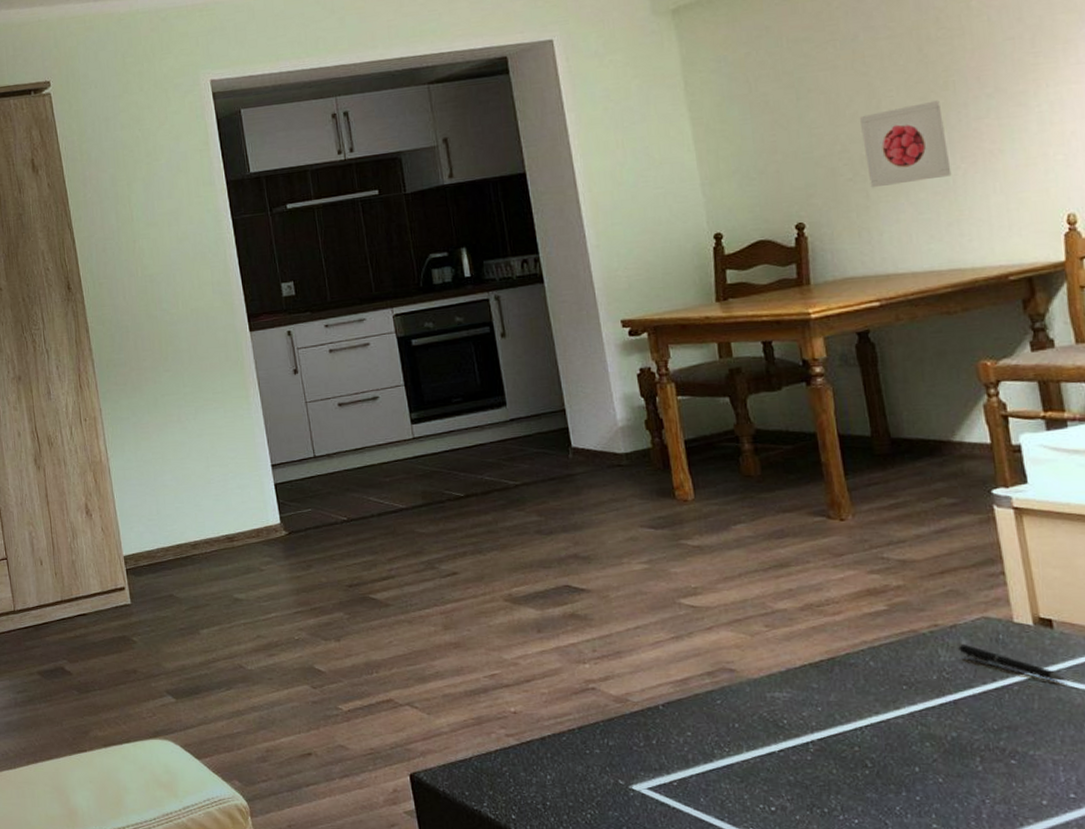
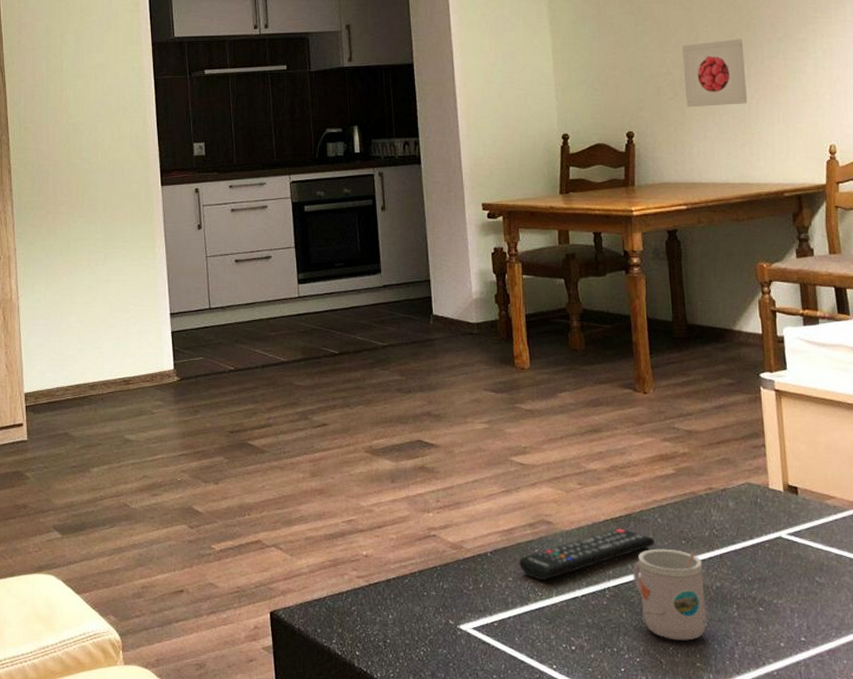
remote control: none [697,674,868,735] -> present [518,528,655,581]
mug: none [841,695,942,799] -> present [633,548,707,641]
pen: present [957,643,1066,681] -> none [725,505,804,540]

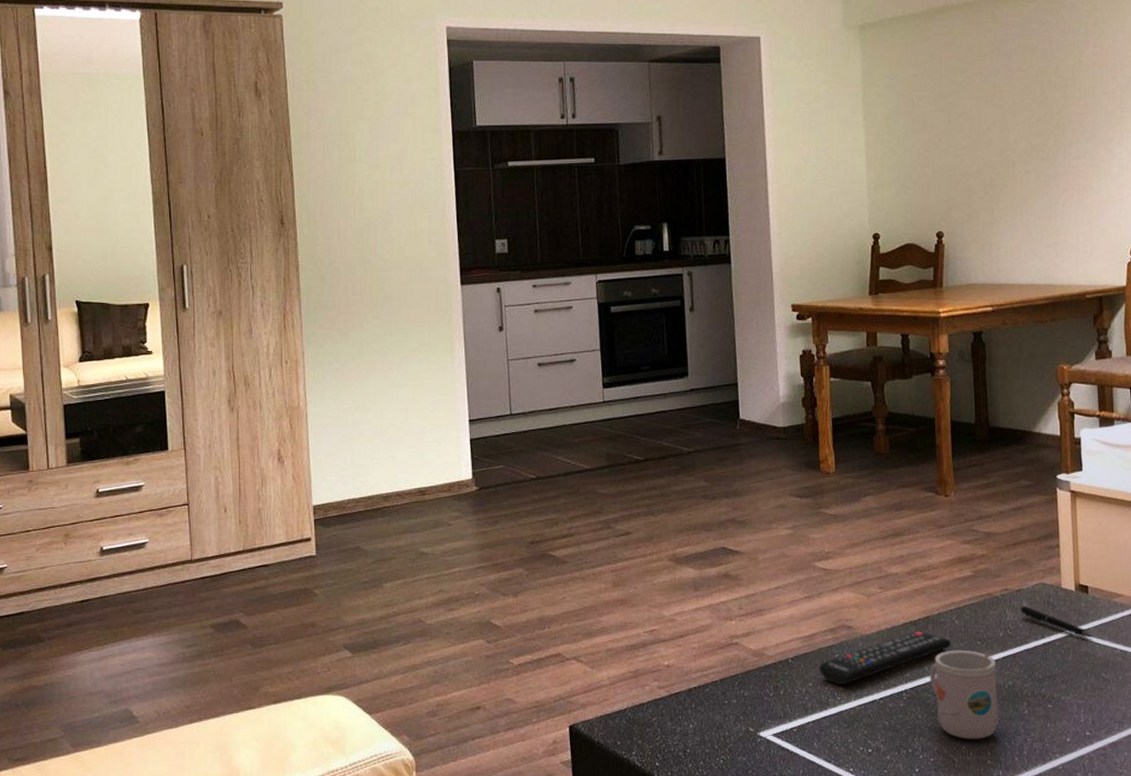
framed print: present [681,38,748,108] -> none [993,138,1055,208]
pen: none [725,505,804,540] -> present [1019,605,1093,638]

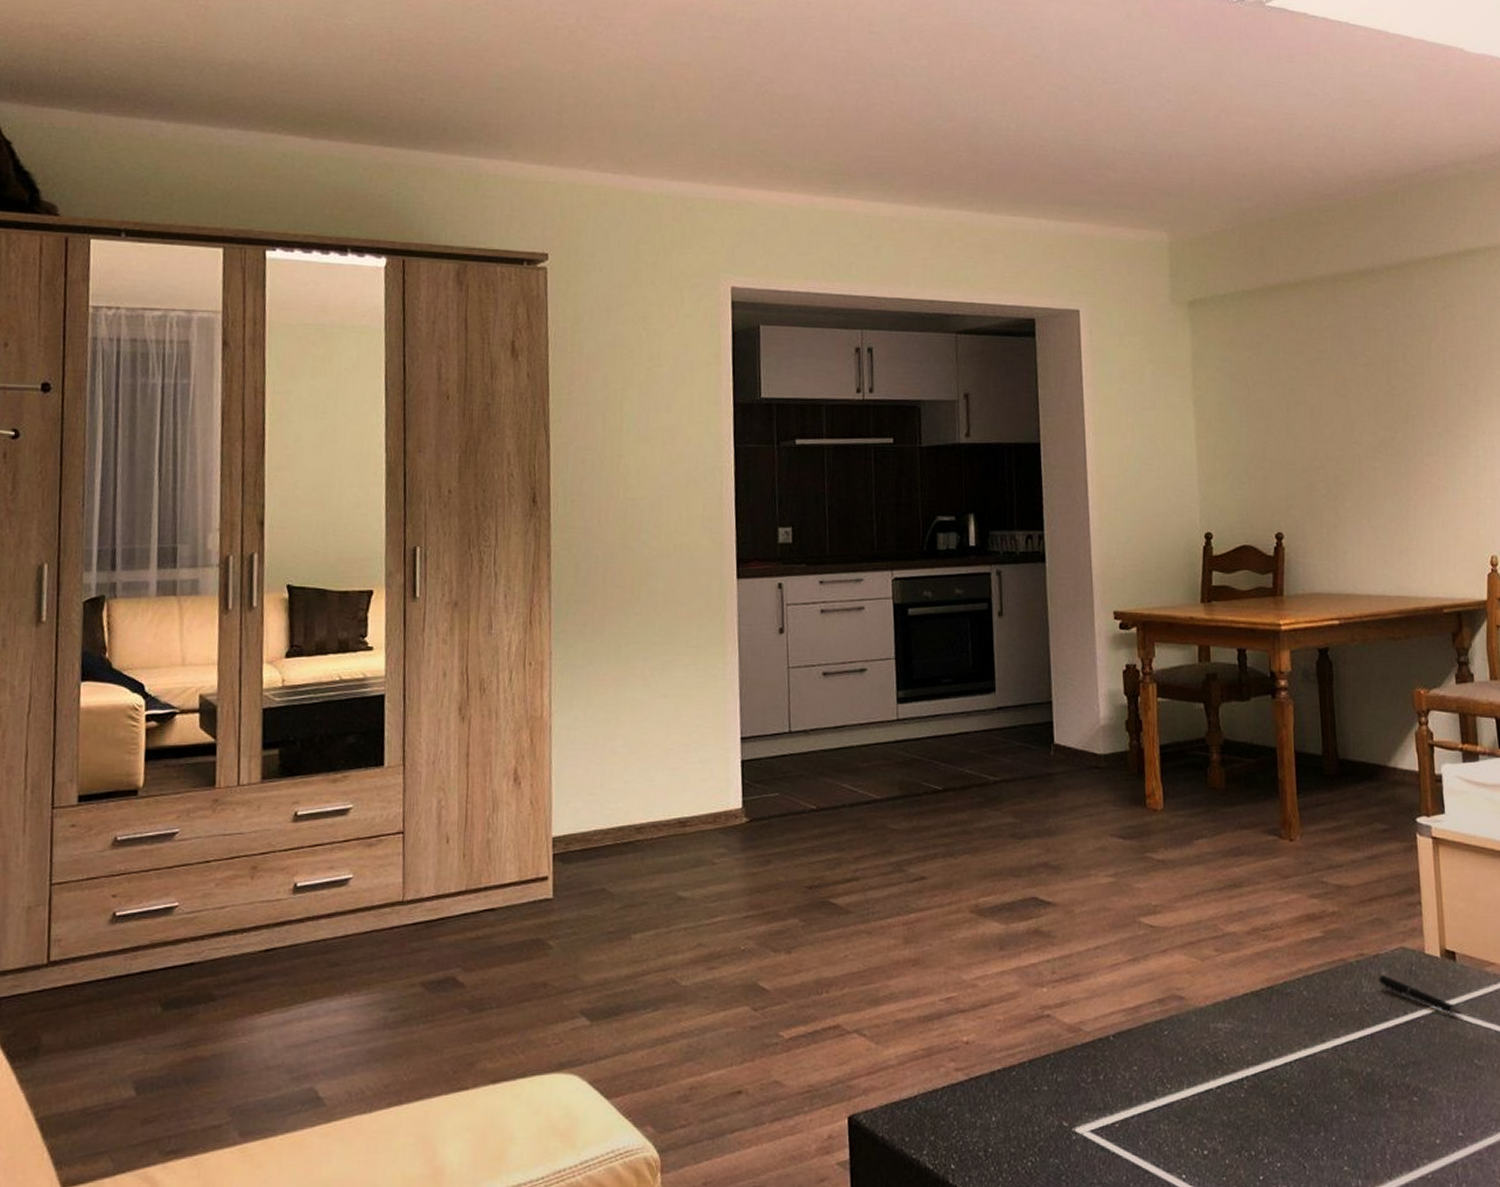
remote control: present [818,631,952,685] -> none [1145,1003,1300,1070]
mug: present [929,649,998,739] -> none [1274,1027,1356,1140]

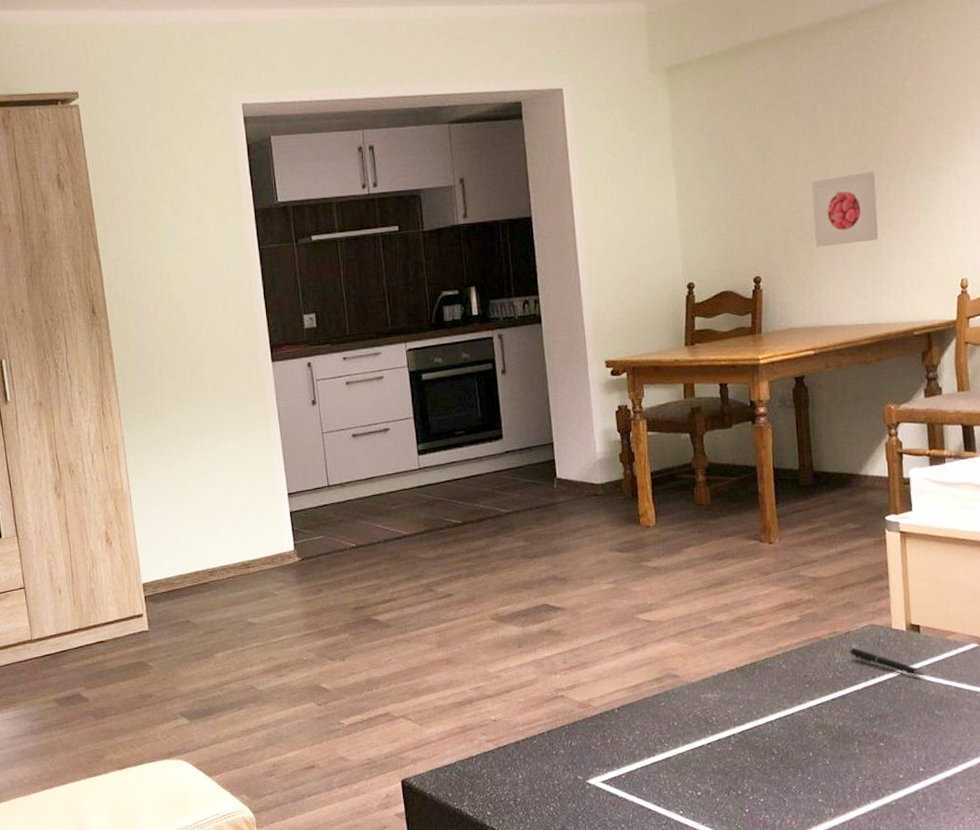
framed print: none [1336,431,1406,508] -> present [811,171,879,248]

